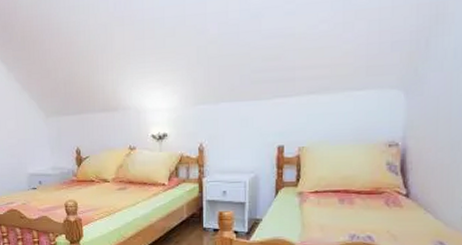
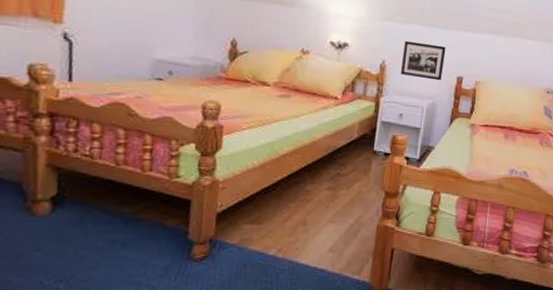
picture frame: none [219,118,262,154] -> present [401,40,446,81]

